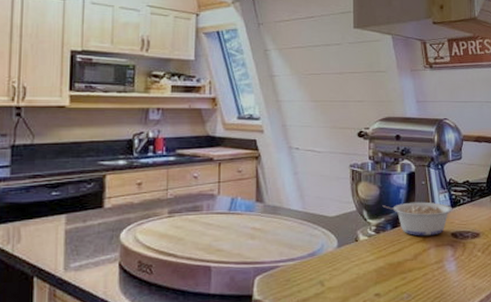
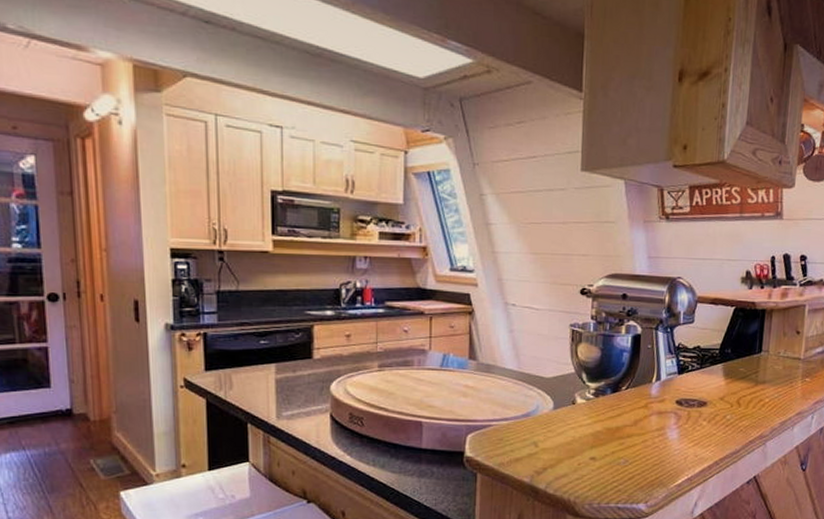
legume: present [382,202,453,236] -> none [603,366,680,402]

